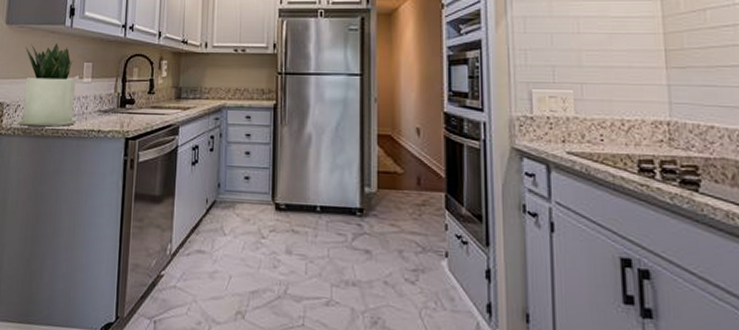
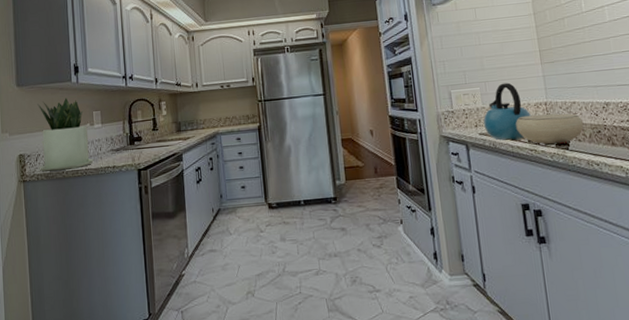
kettle: none [575,88,645,167] -> present [483,82,531,140]
bowl: none [621,136,725,182] -> present [516,113,584,145]

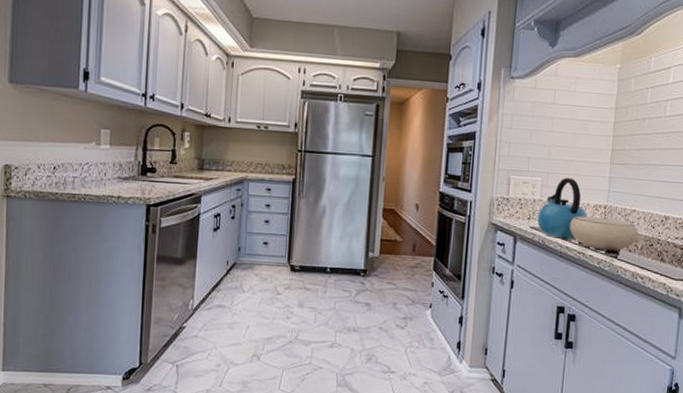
planter: present [37,97,94,172] -> none [27,106,96,192]

